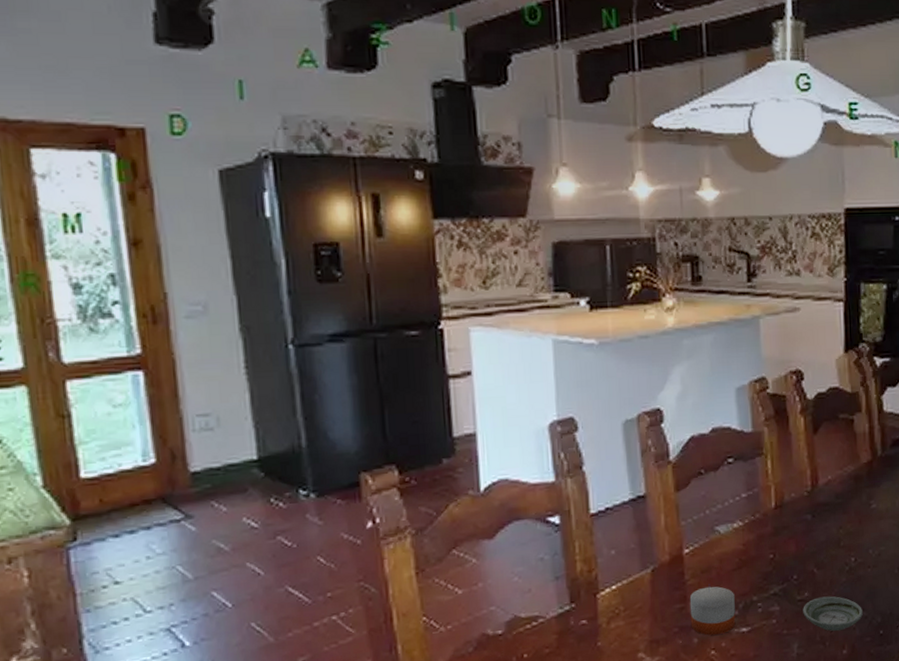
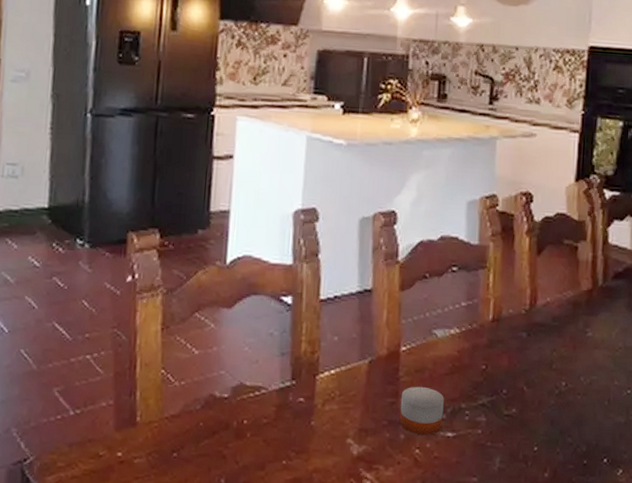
saucer: present [803,596,863,631] -> none [508,415,568,453]

